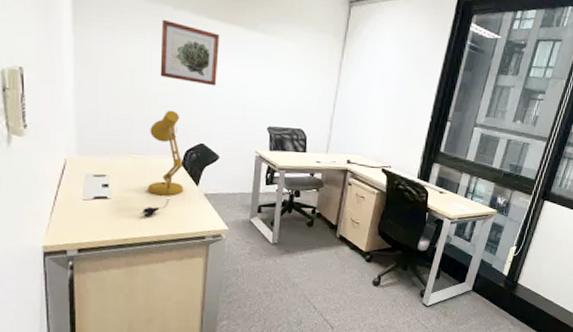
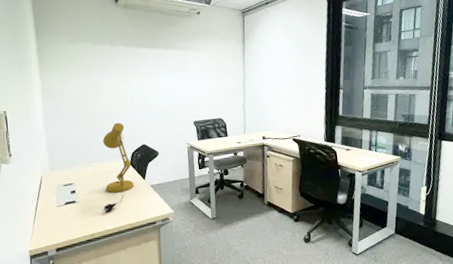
wall art: present [160,19,220,86] -> none [103,55,149,99]

